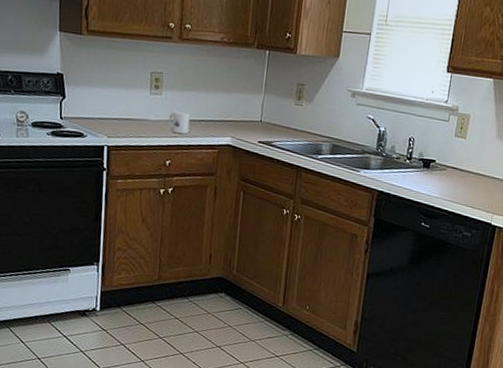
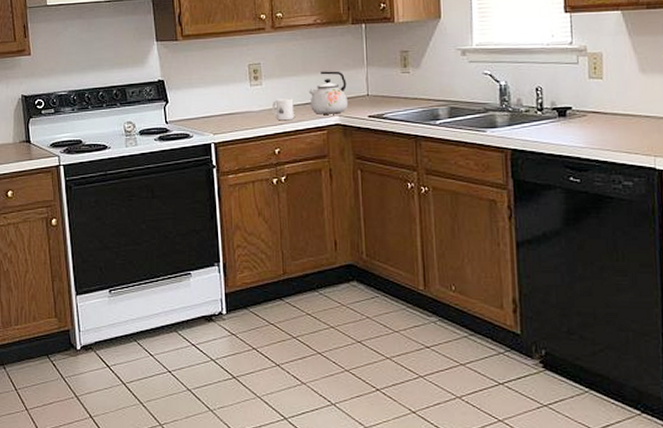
kettle: none [206,91,243,135] -> present [309,71,349,115]

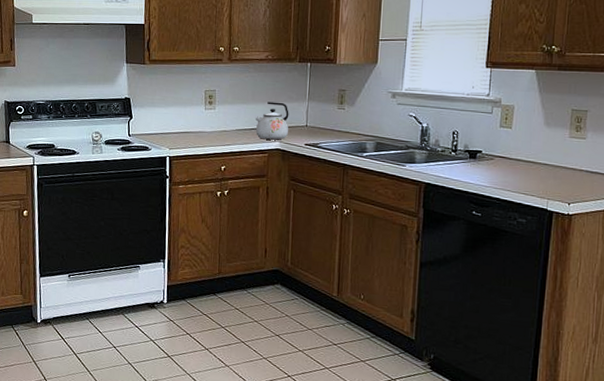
mug: present [271,98,294,121] -> none [221,123,242,142]

